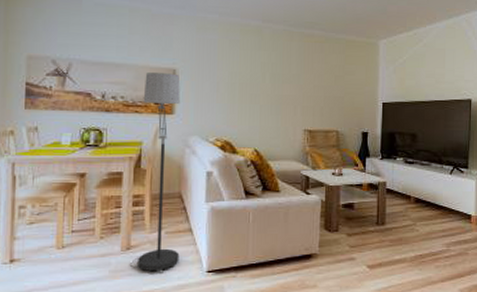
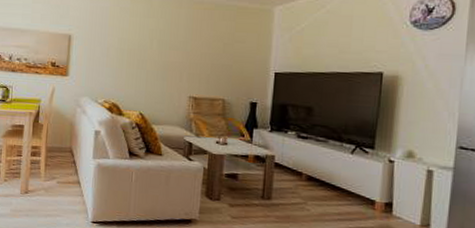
floor lamp: present [129,73,181,273] -> none [27,38,75,218]

